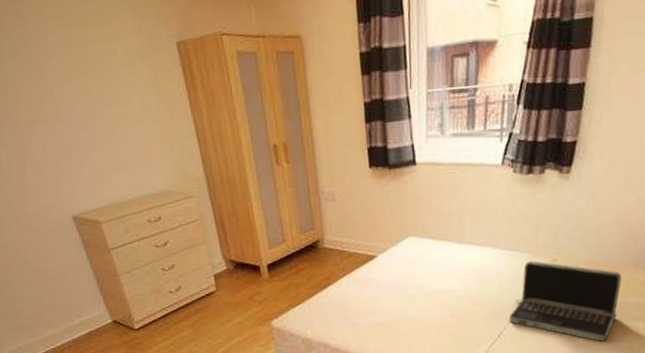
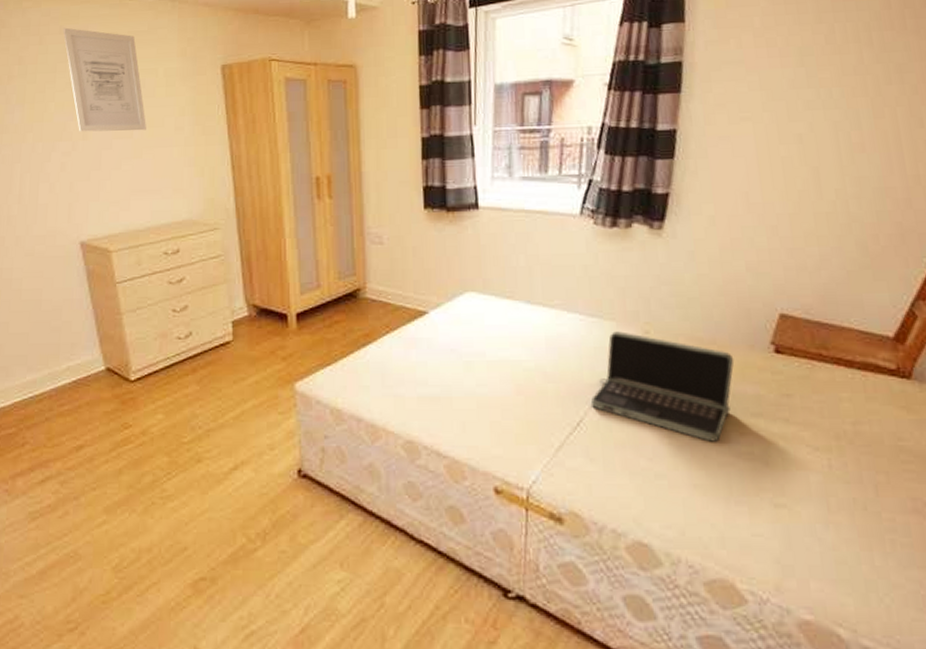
wall art: none [20,10,115,115] -> present [63,27,146,132]

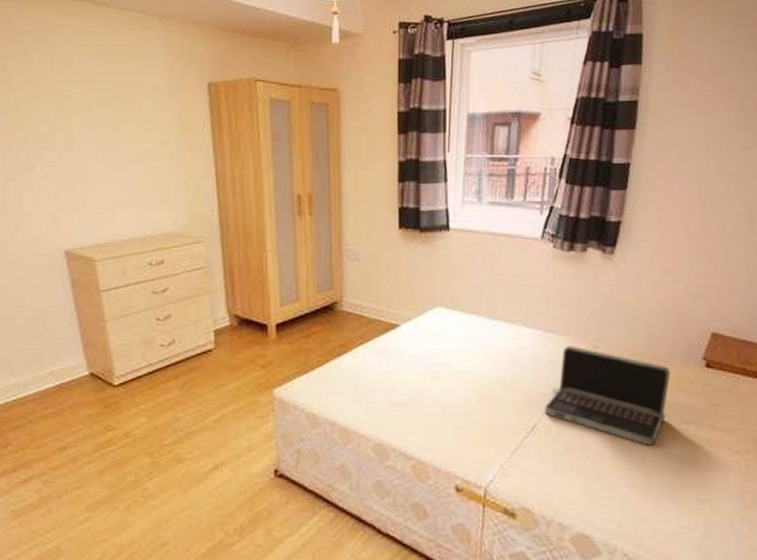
wall art: present [63,27,146,132] -> none [48,37,132,144]

